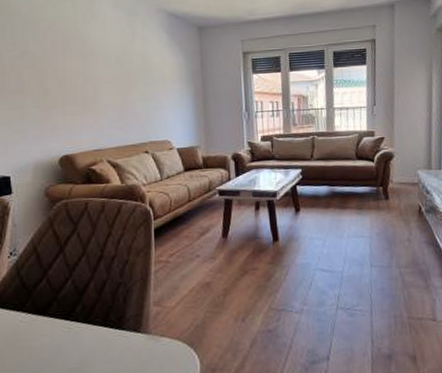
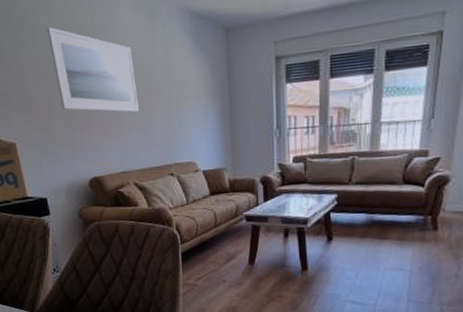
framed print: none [27,16,116,95] -> present [47,26,139,113]

